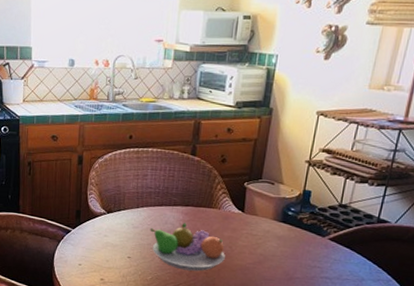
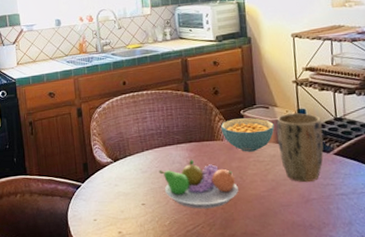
cereal bowl: none [220,189,276,225] -> present [220,117,275,152]
plant pot: none [274,192,325,262] -> present [276,113,324,183]

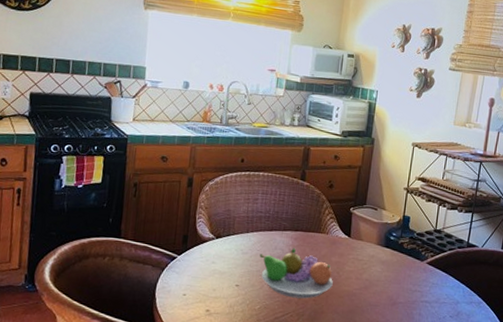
cereal bowl: present [220,117,275,152] -> none [328,215,379,250]
plant pot: present [276,113,324,183] -> none [378,218,422,287]

